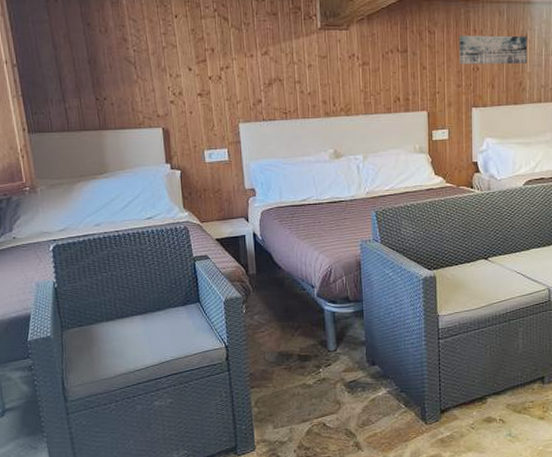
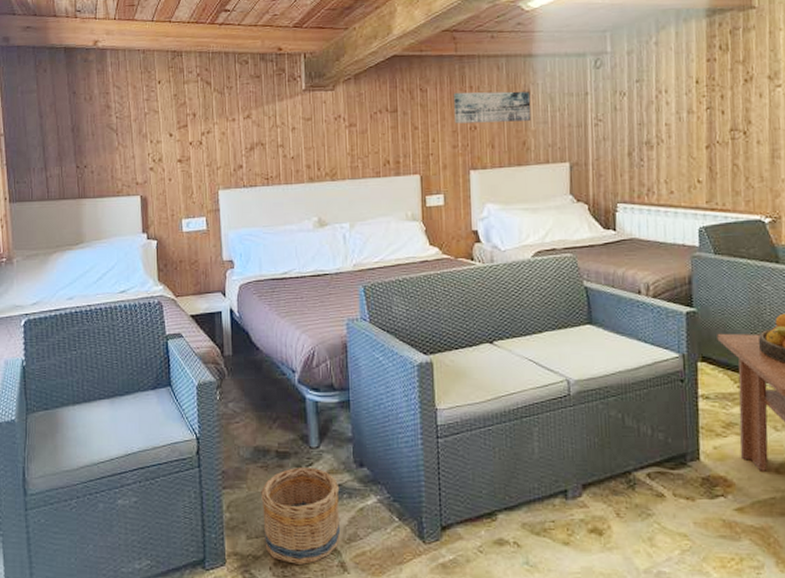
basket: none [285,367,356,446] -> present [261,466,341,564]

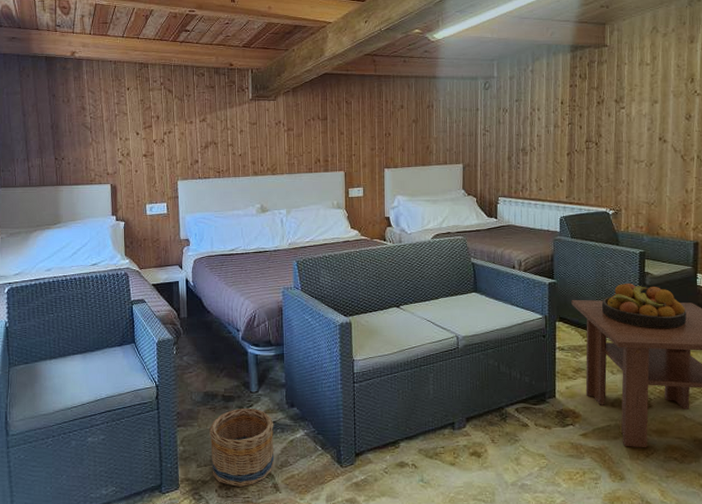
wall art: present [453,91,532,124] -> none [372,105,434,131]

